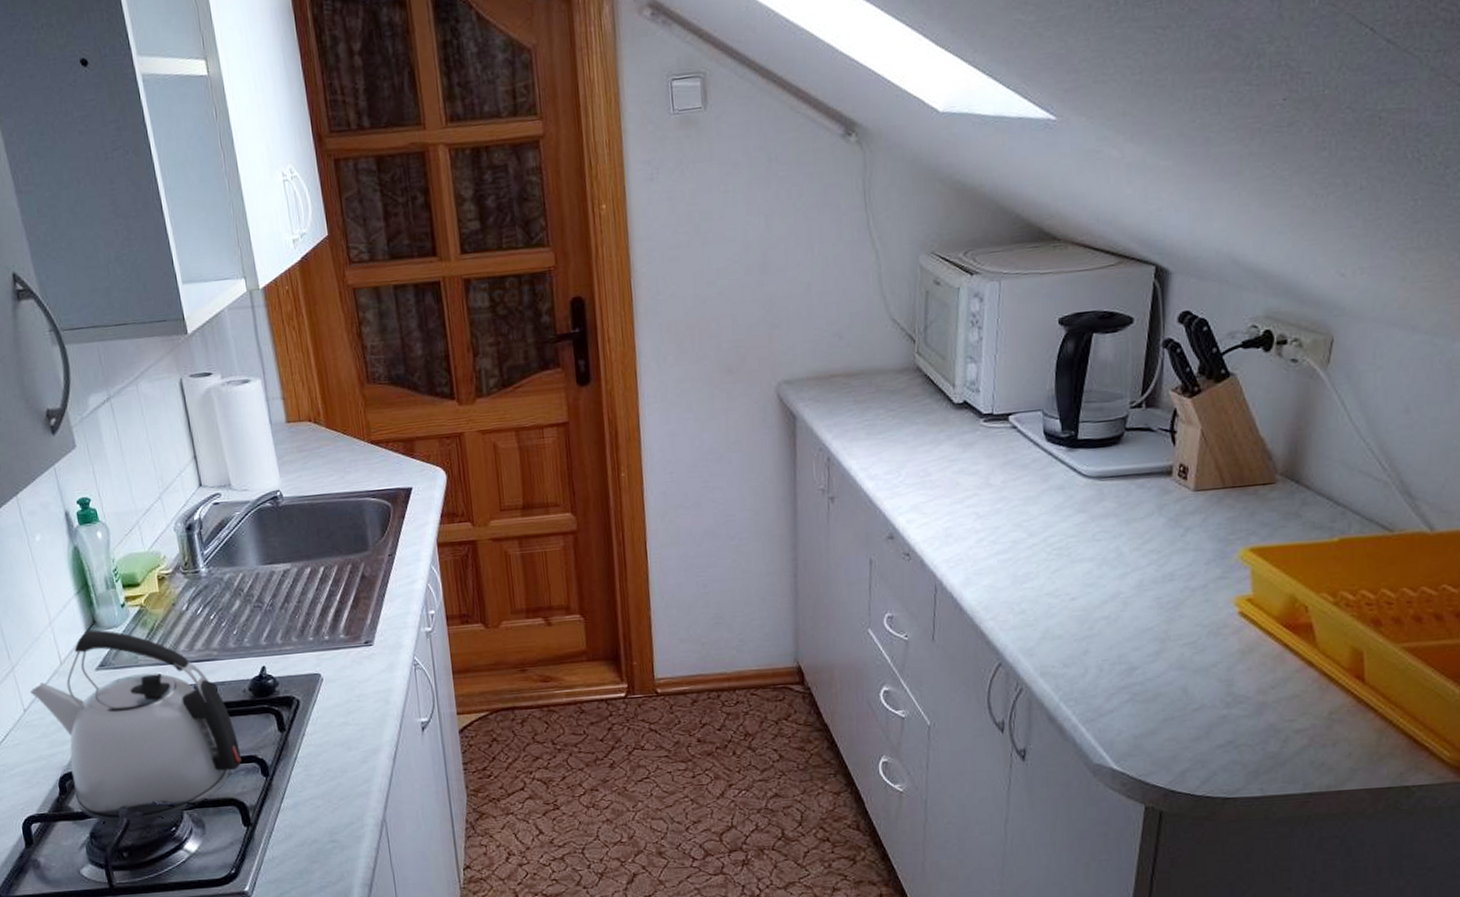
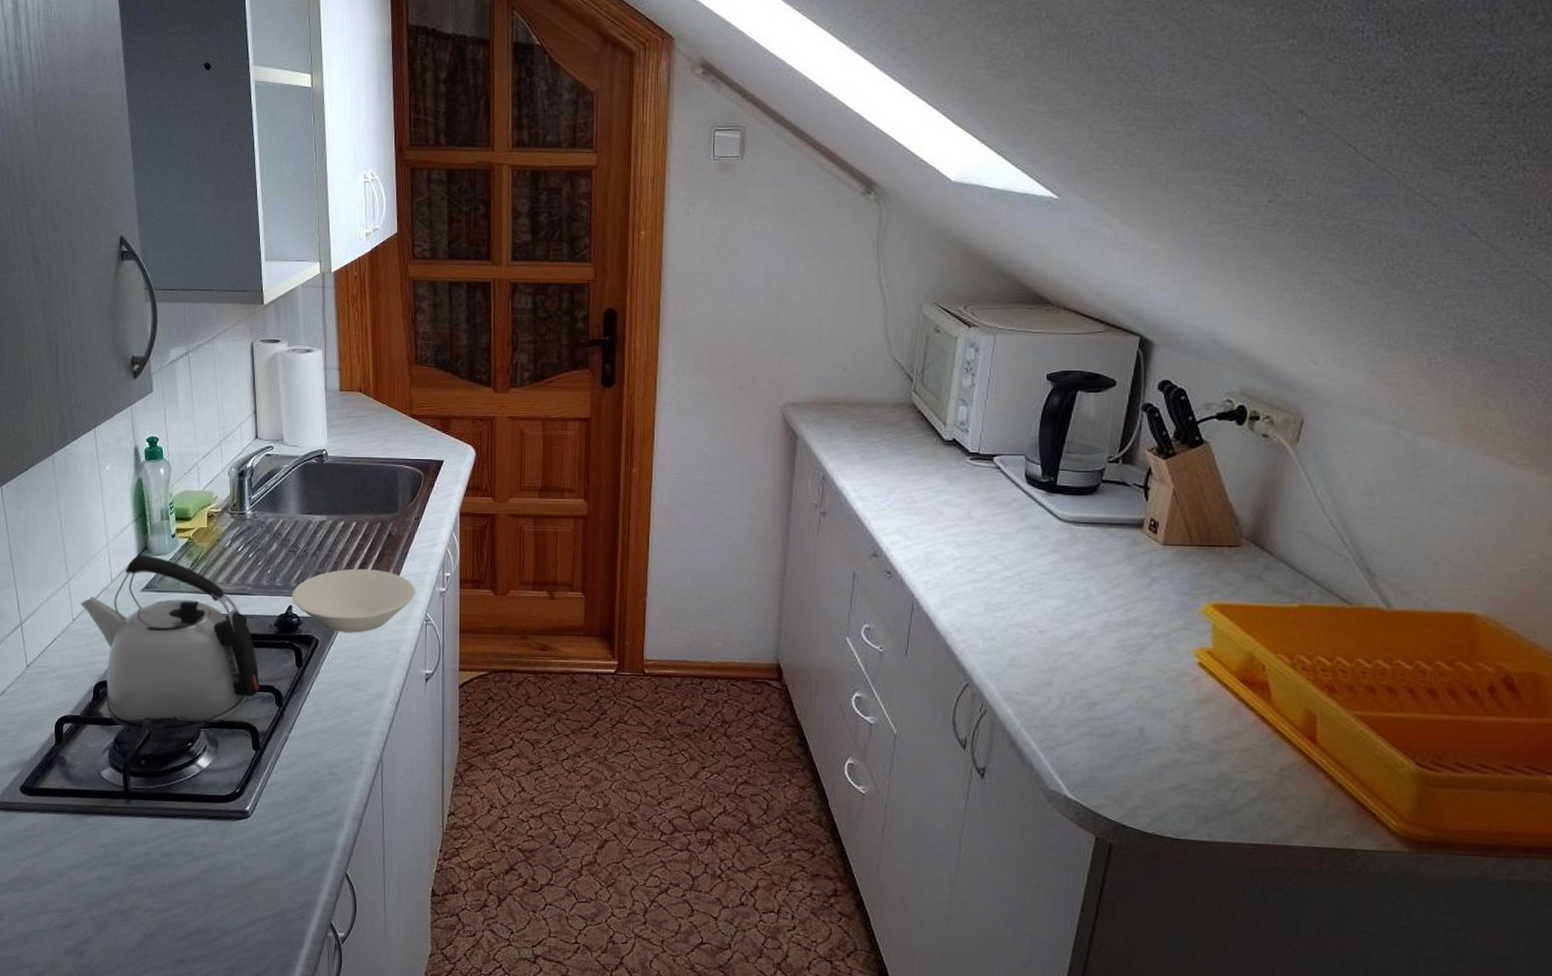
dish: none [263,616,399,689] -> present [291,568,415,633]

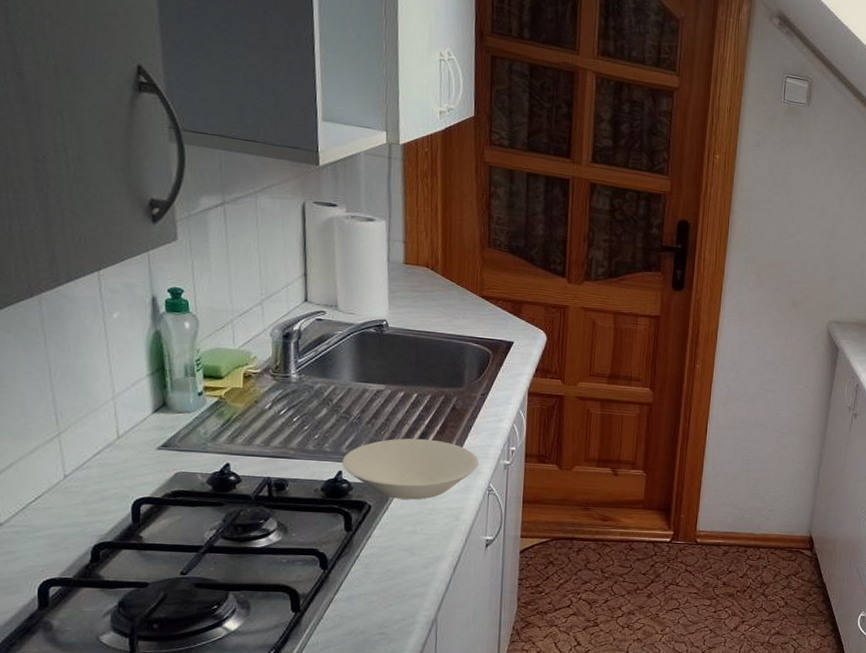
kettle: present [80,554,259,740] -> none [75,410,302,603]

